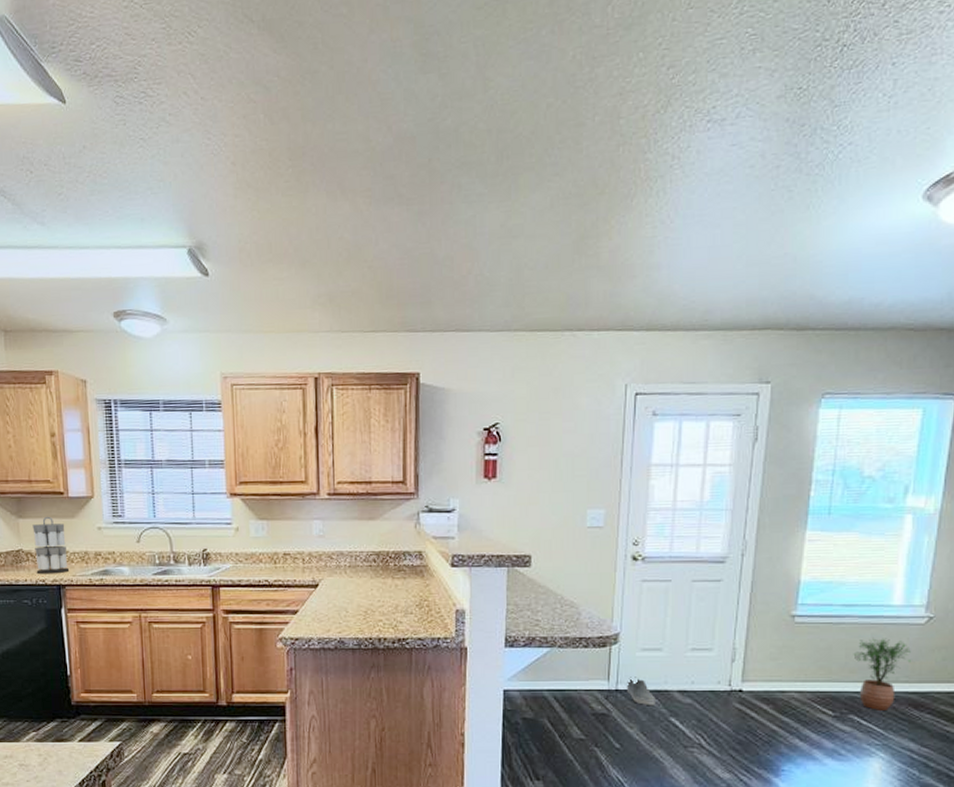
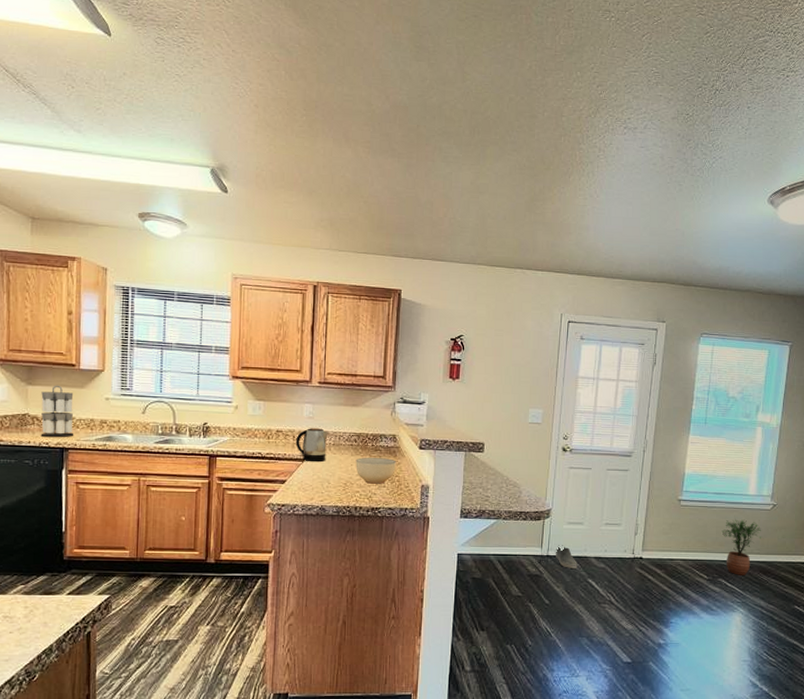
kettle: none [306,547,342,588] -> present [295,427,328,462]
bowl: none [376,578,425,611] -> present [355,457,397,484]

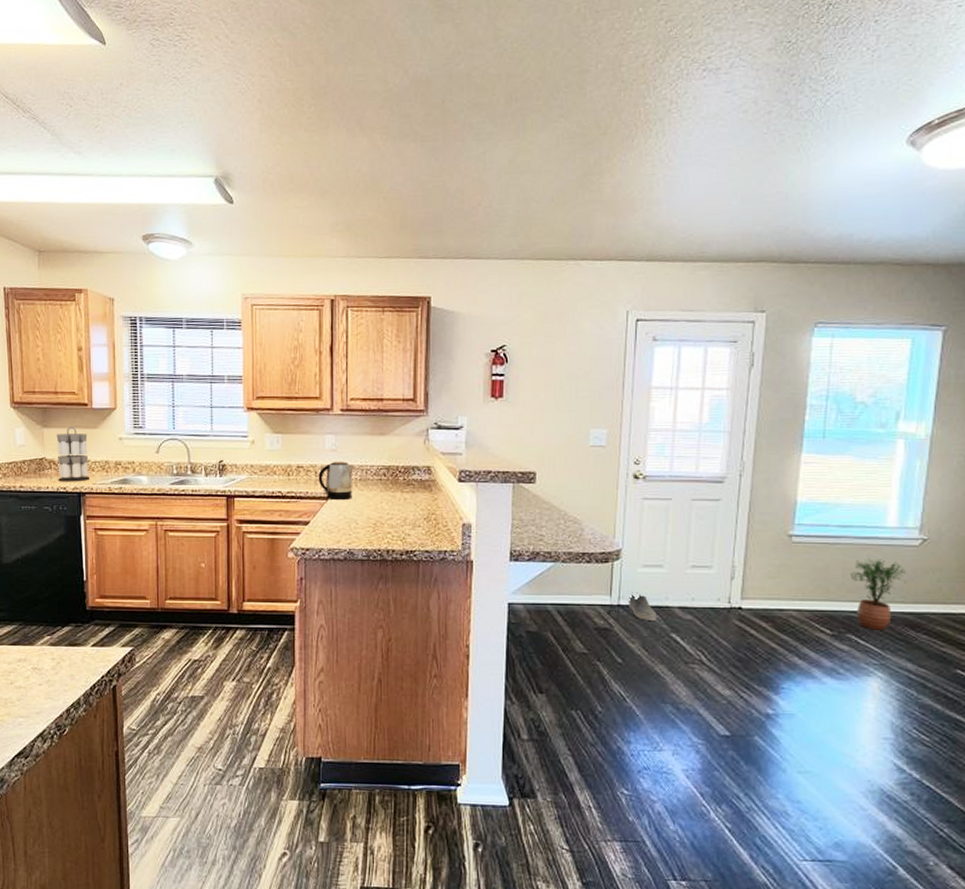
bowl: present [355,457,397,484] -> none [386,492,433,523]

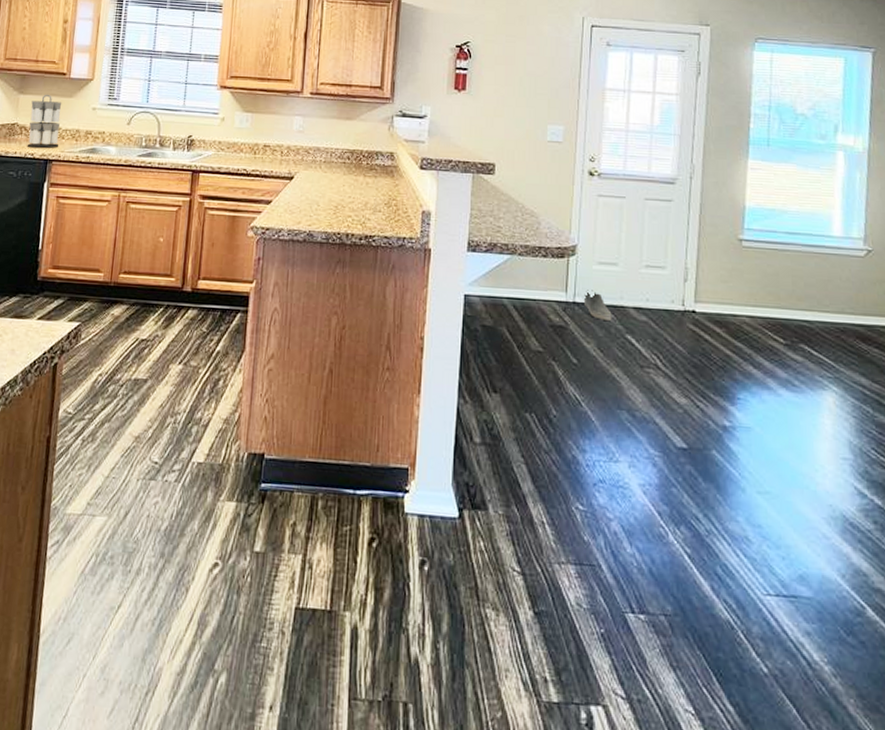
kettle: present [318,460,354,501] -> none [283,142,319,182]
potted plant: present [849,559,907,630] -> none [799,267,856,342]

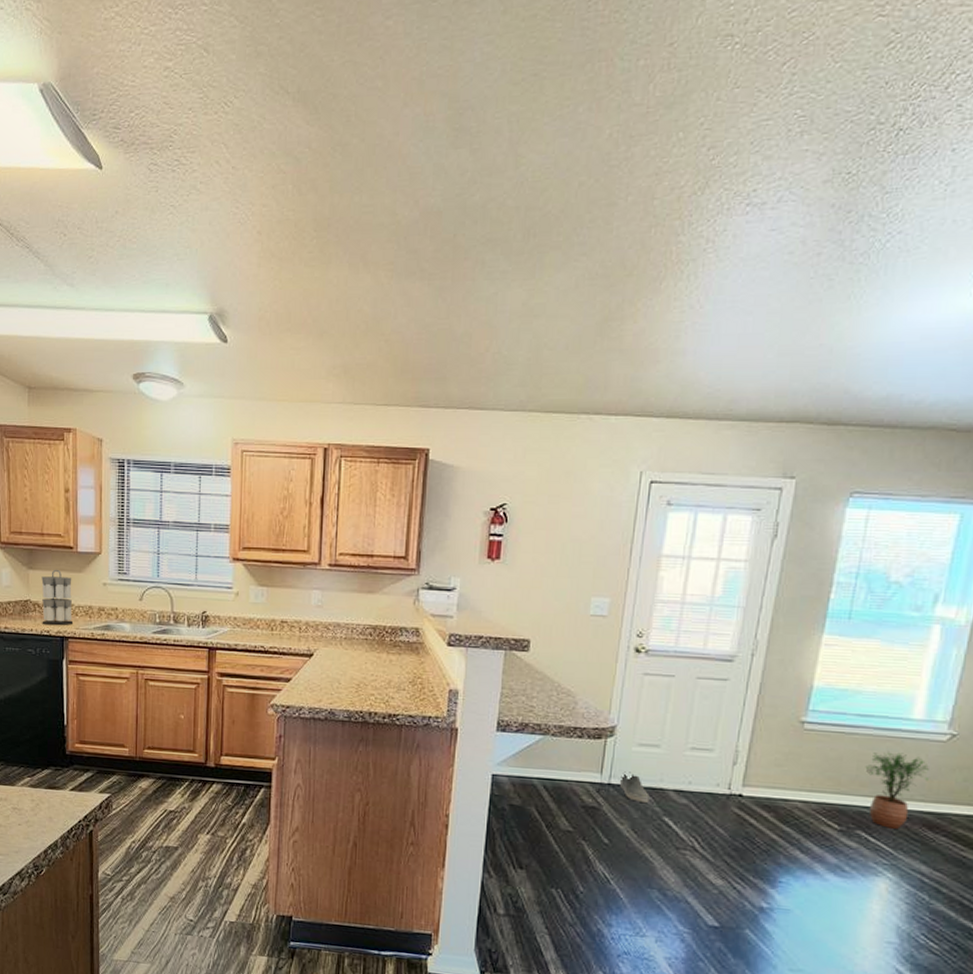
potted plant: none [799,267,856,342] -> present [865,752,930,829]

